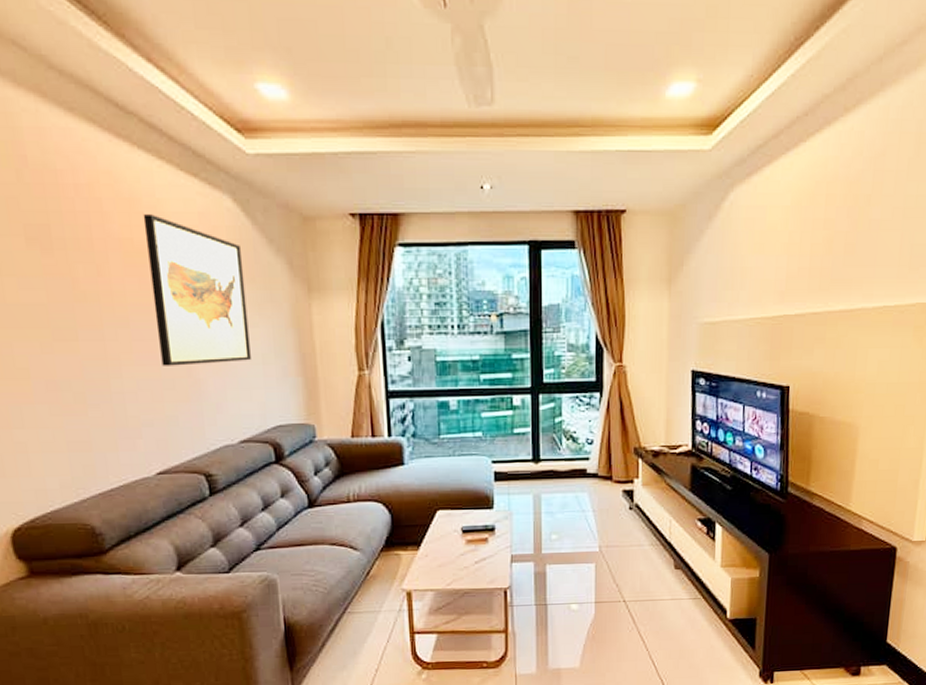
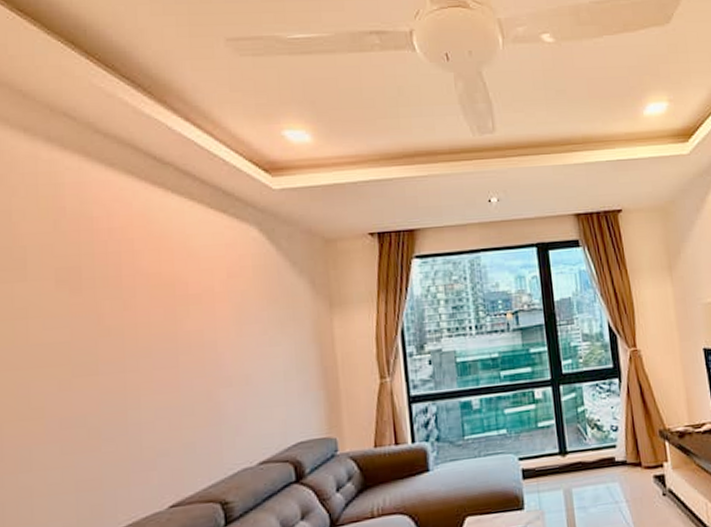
wall art: present [143,214,251,366] -> none [172,249,273,393]

